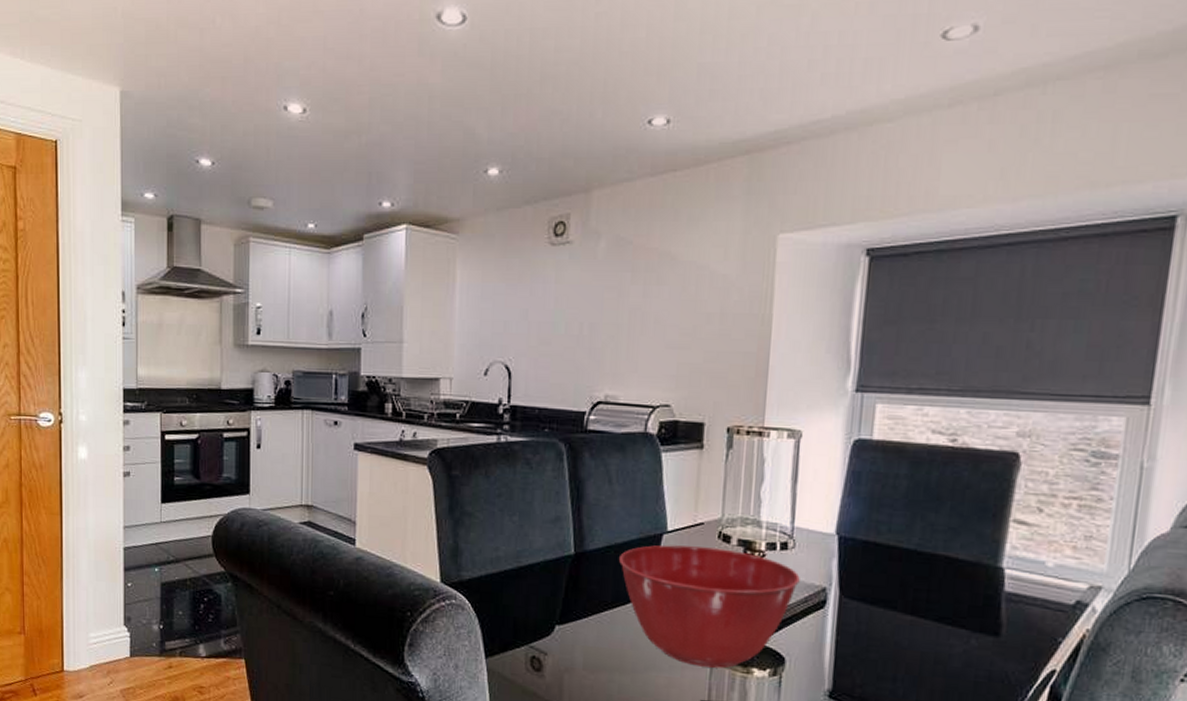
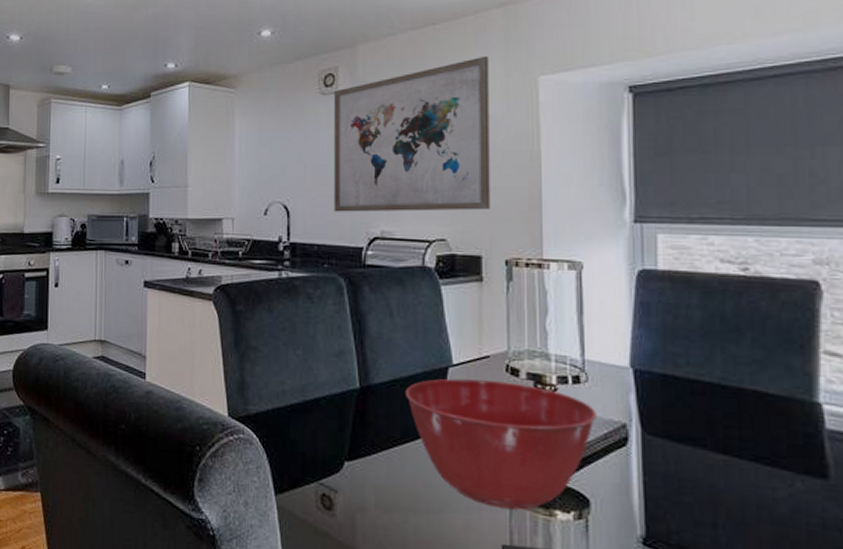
wall art: none [558,209,729,376] -> present [334,55,490,212]

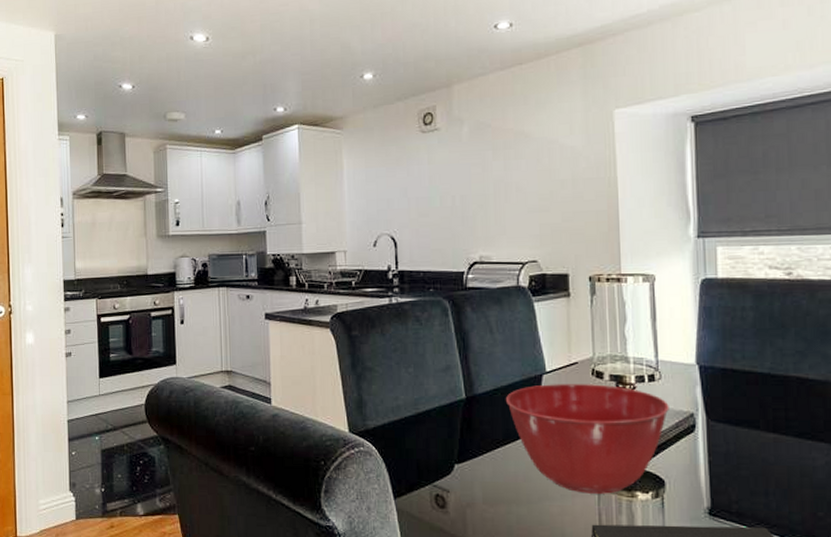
wall art: present [334,55,490,212] -> none [433,92,575,241]

